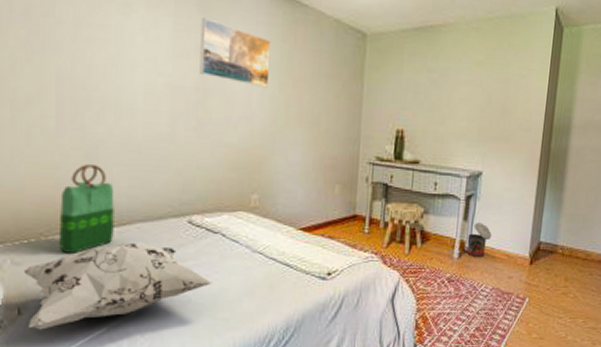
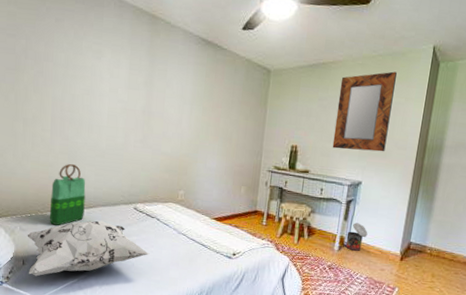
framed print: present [199,18,271,88] -> none [146,60,198,112]
home mirror: none [446,37,517,135] -> present [332,71,397,152]

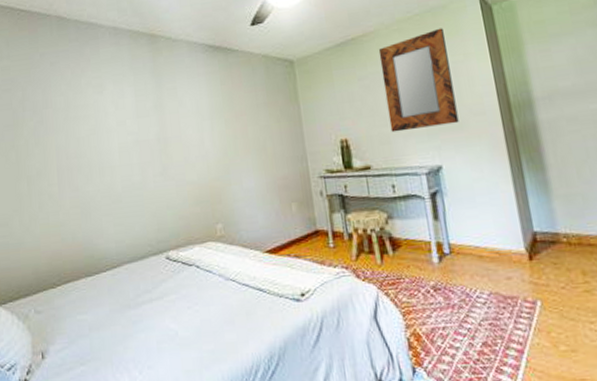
decorative pillow: present [27,220,150,276] -> none [43,282,195,372]
tote bag: present [49,163,86,226] -> none [66,217,108,299]
trash can: present [345,222,368,251] -> none [443,220,472,259]

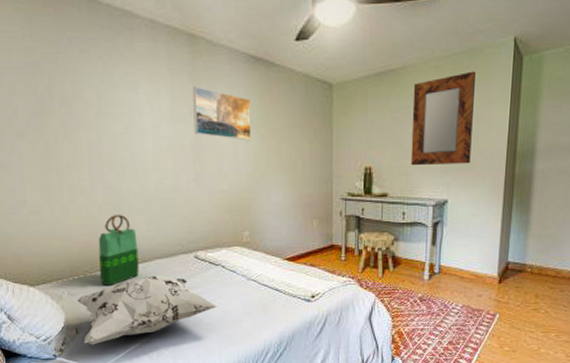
decorative pillow: none [43,282,195,372] -> present [77,275,218,345]
tote bag: none [66,217,108,299] -> present [98,214,139,285]
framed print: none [155,80,216,128] -> present [193,86,251,141]

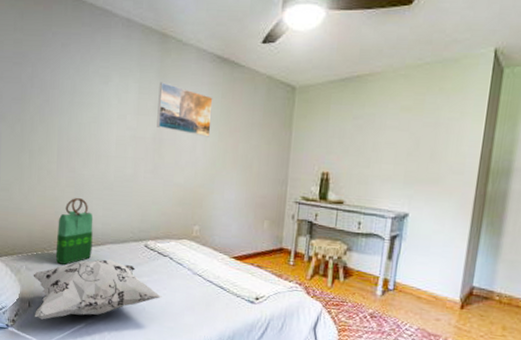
home mirror: present [411,71,475,166] -> none [371,81,449,178]

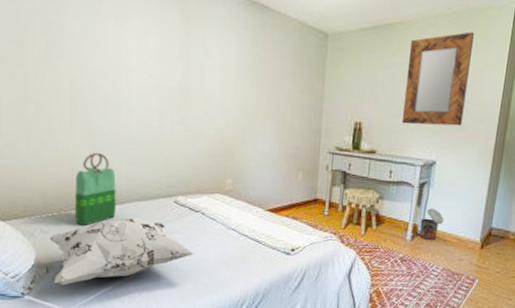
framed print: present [157,82,213,137] -> none [182,25,243,86]
home mirror: none [371,81,449,178] -> present [401,31,474,126]
trash can: none [390,262,418,297] -> present [419,208,444,240]

